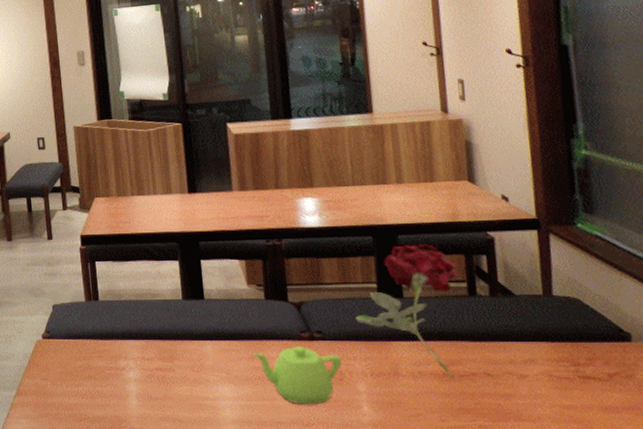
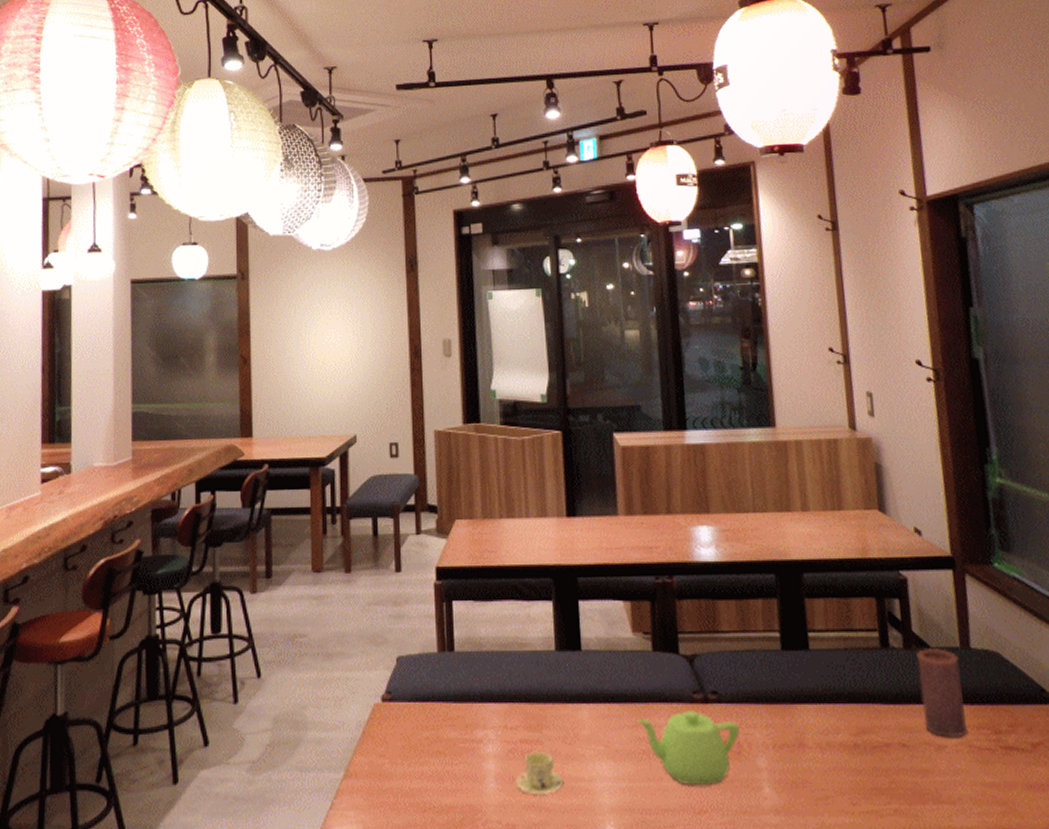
cup and saucer: none [153,377,193,409] -> present [515,752,564,794]
flower: present [355,244,457,377] -> none [755,585,868,749]
candle: none [502,295,549,368] -> present [916,647,968,737]

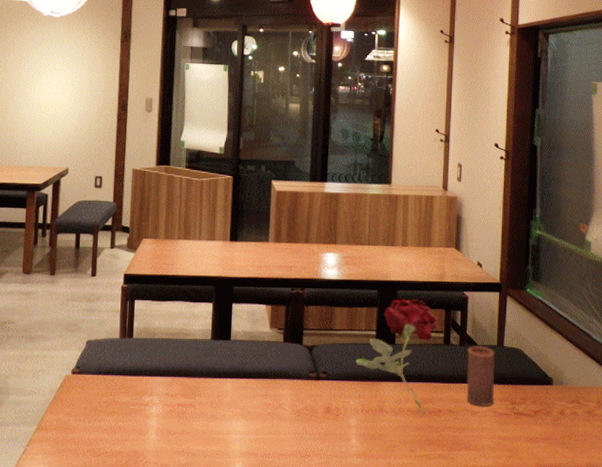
cup and saucer: present [515,752,564,794] -> none [171,413,208,443]
teapot: present [635,710,740,785] -> none [265,385,340,437]
flower: none [755,585,868,749] -> present [355,299,438,414]

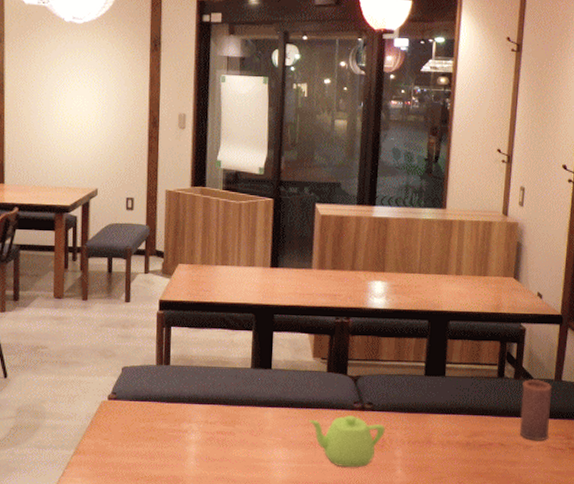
teapot: none [265,385,340,437] -> present [308,415,385,467]
flower: present [355,299,438,414] -> none [402,330,492,446]

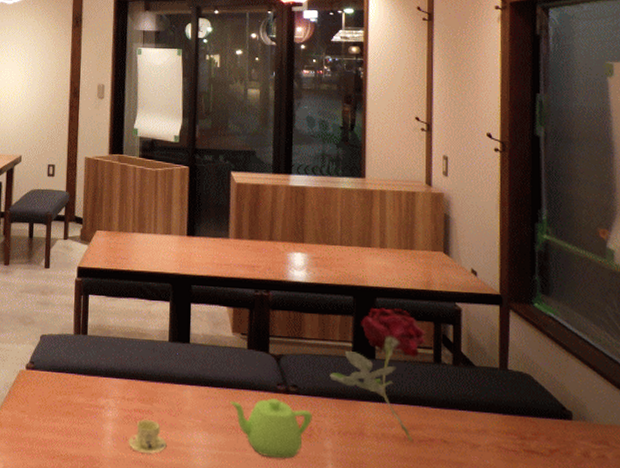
cup and saucer: none [211,440,248,470] -> present [128,419,167,454]
flower: none [402,330,492,446] -> present [329,307,425,442]
candle: present [519,378,553,440] -> none [463,366,499,439]

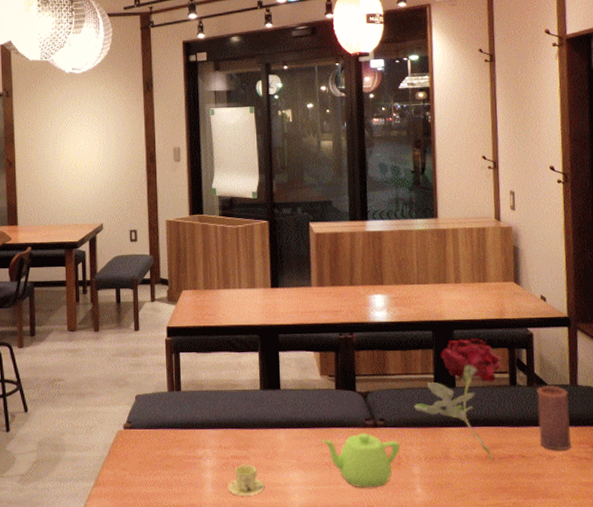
candle: none [463,366,499,439] -> present [537,385,572,450]

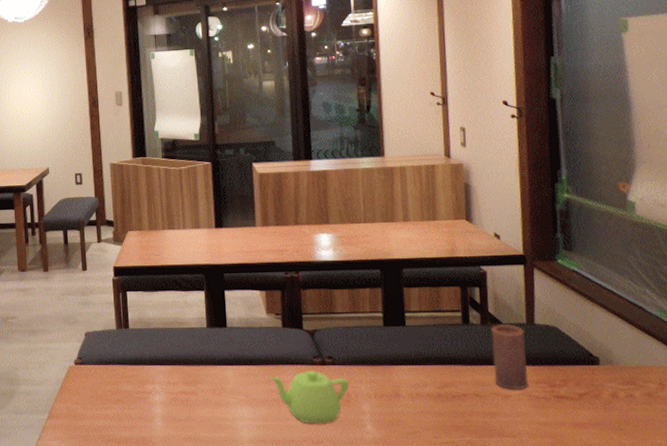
cup and saucer: present [227,465,265,496] -> none [177,400,213,430]
flower: present [414,339,501,460] -> none [362,277,453,398]

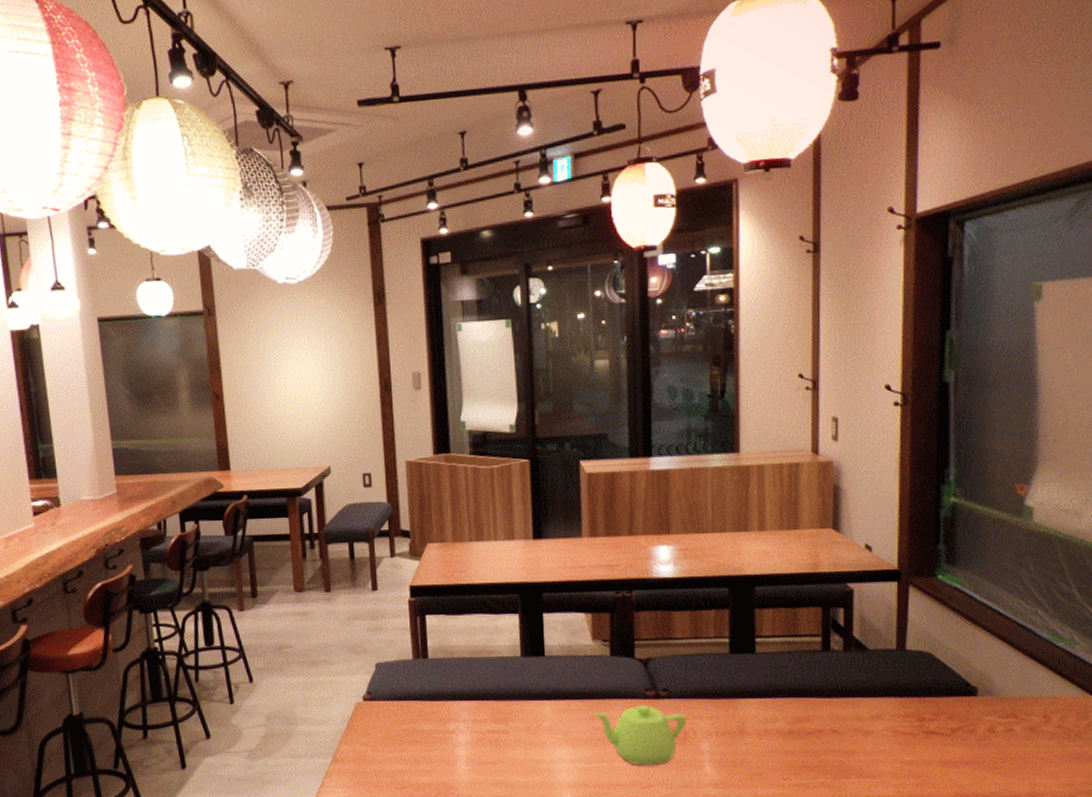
candle: present [491,323,529,389] -> none [855,649,895,724]

